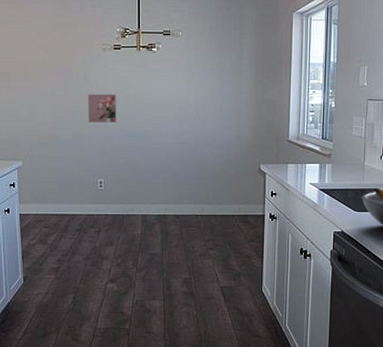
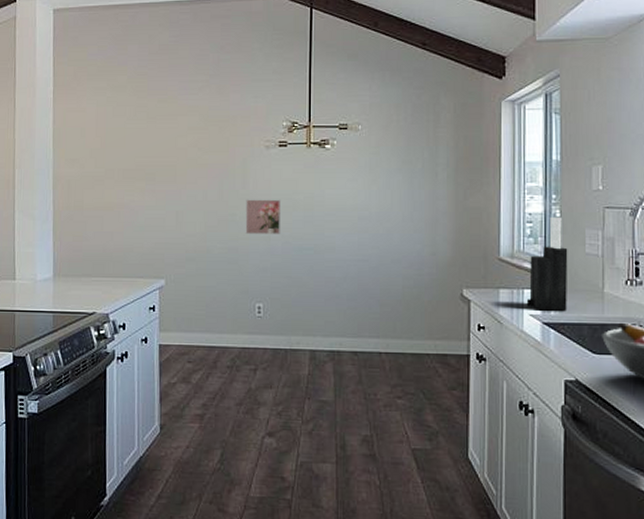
knife block: none [308,107,340,180] -> present [526,216,568,311]

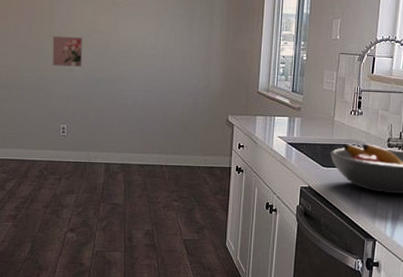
knife block: present [526,216,568,311] -> none [276,59,310,134]

